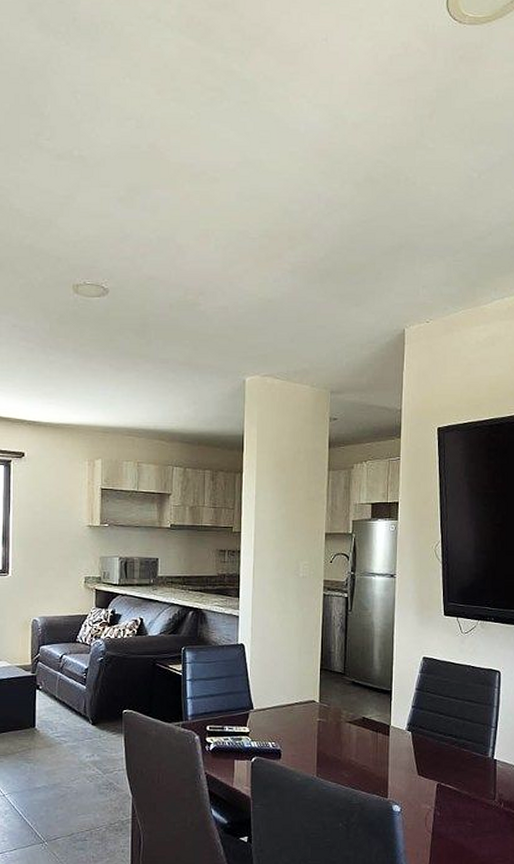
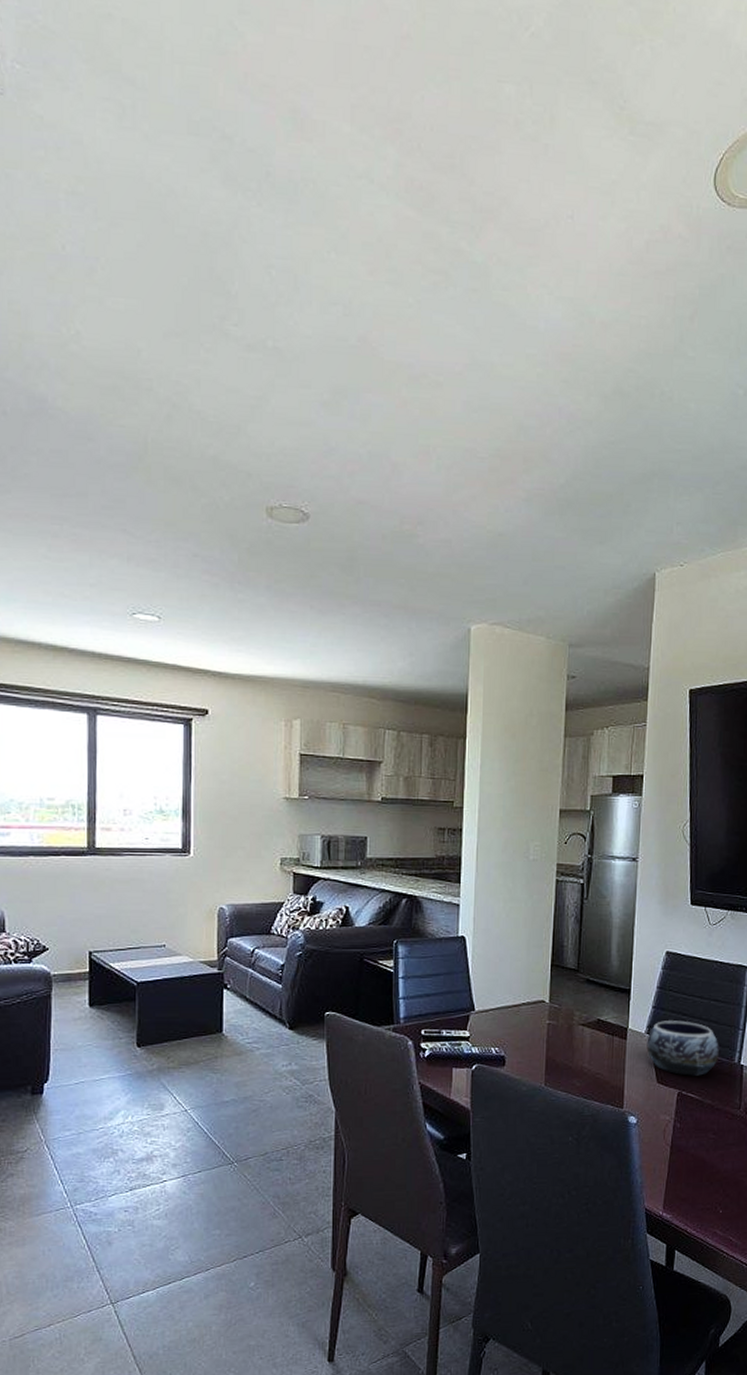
decorative bowl: none [407,719,474,769] -> present [646,1020,719,1076]

